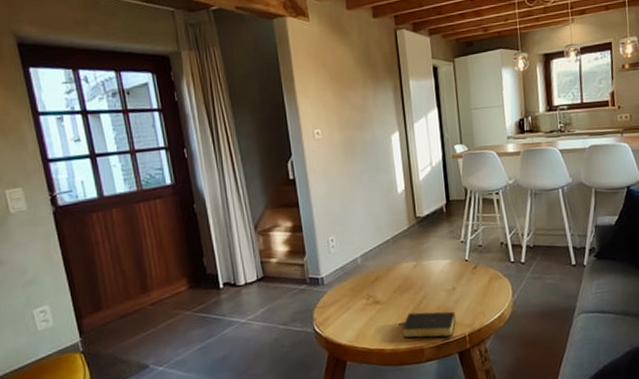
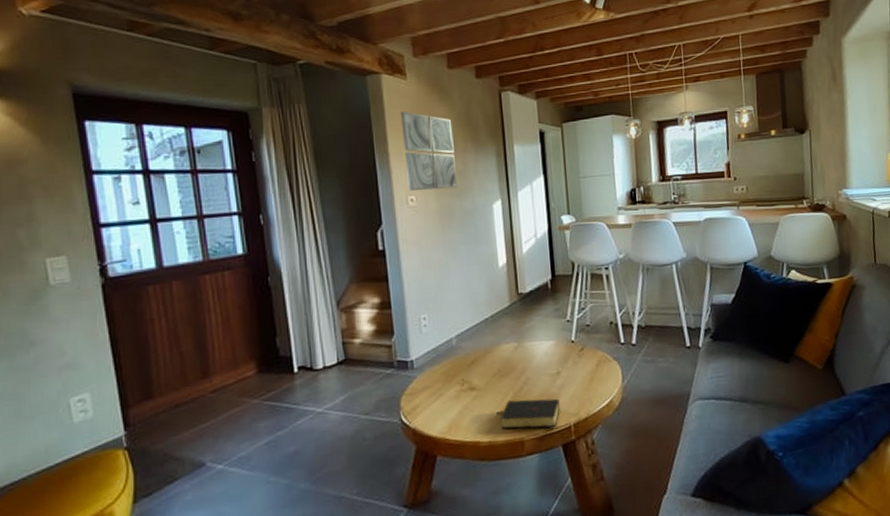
wall art: none [304,51,359,125] -> present [400,111,458,191]

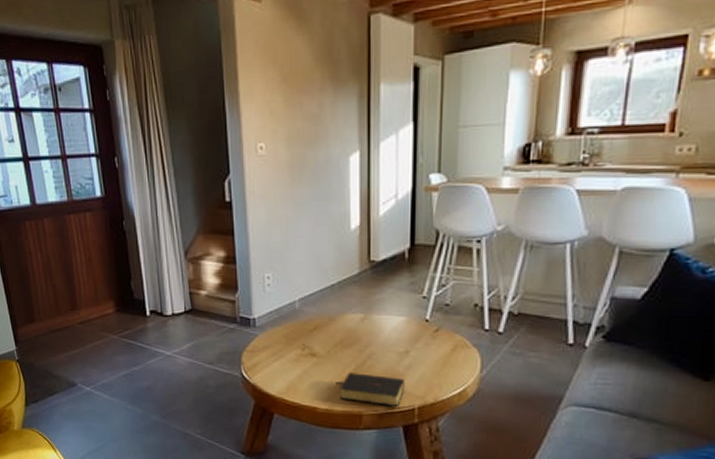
wall art: present [400,111,458,191] -> none [253,42,312,138]

